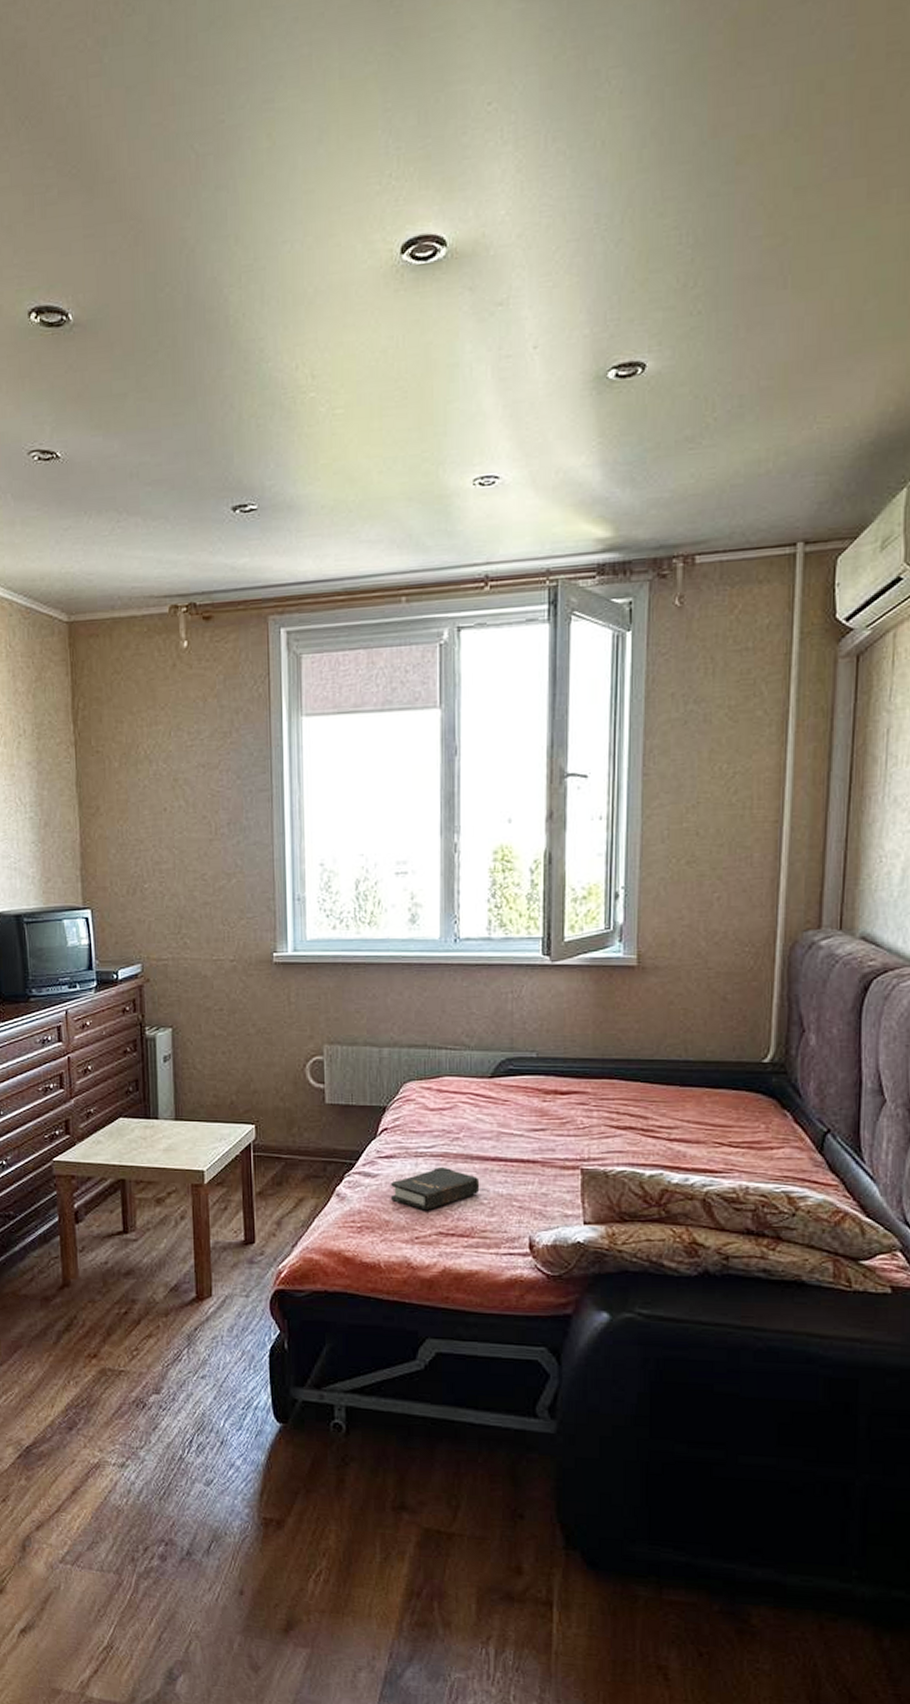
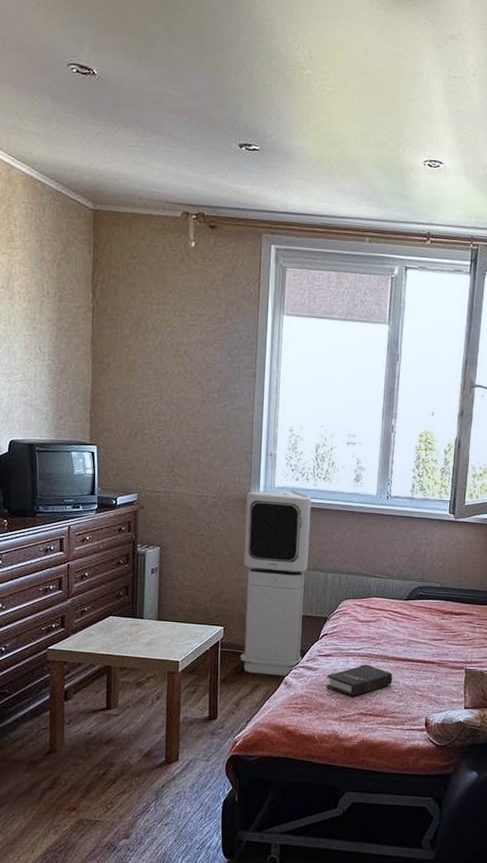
air purifier: none [272,943,358,1186] -> present [240,490,312,677]

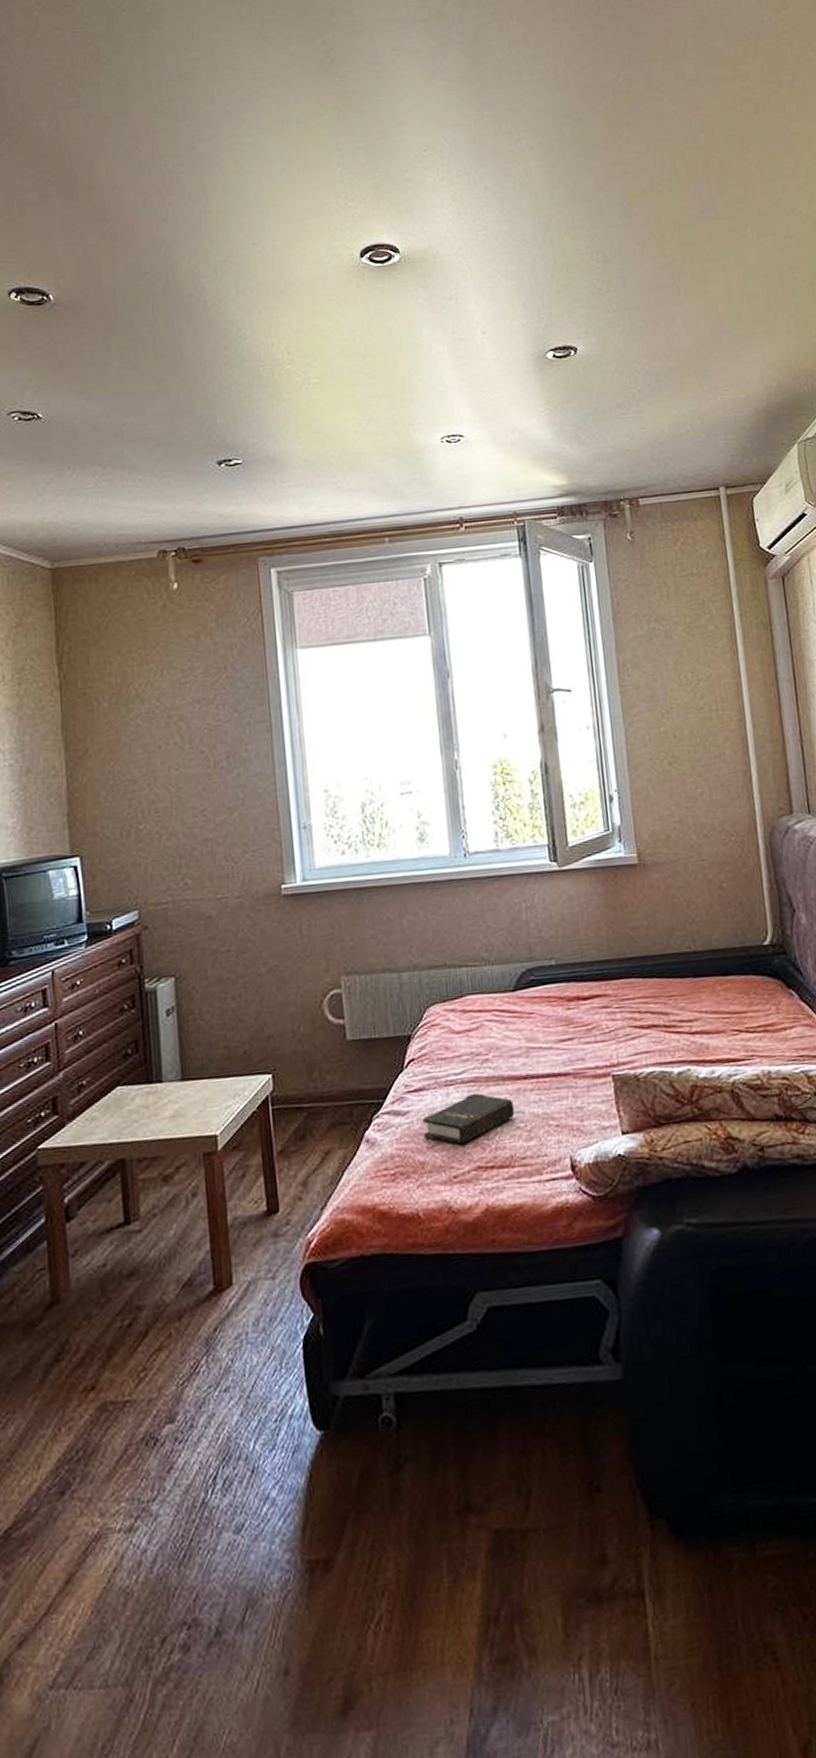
air purifier: present [240,490,312,677] -> none [280,868,387,1135]

